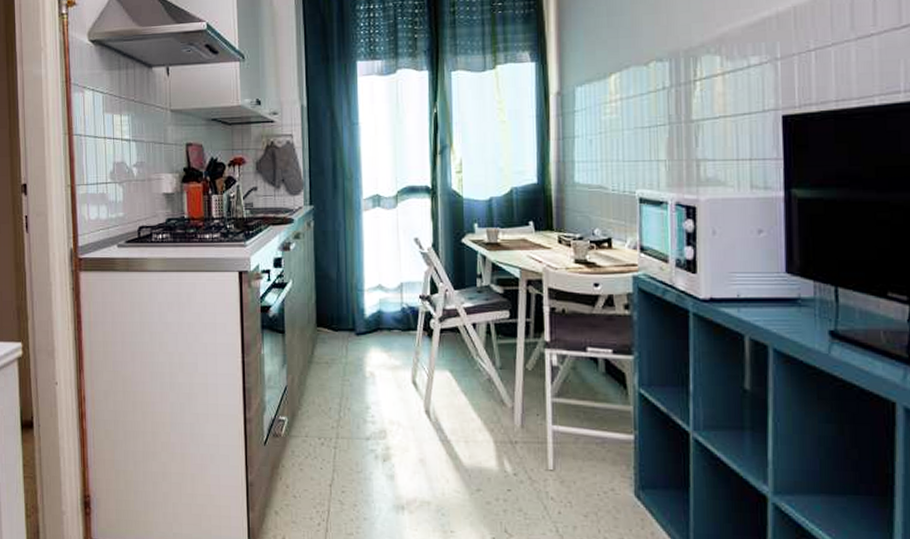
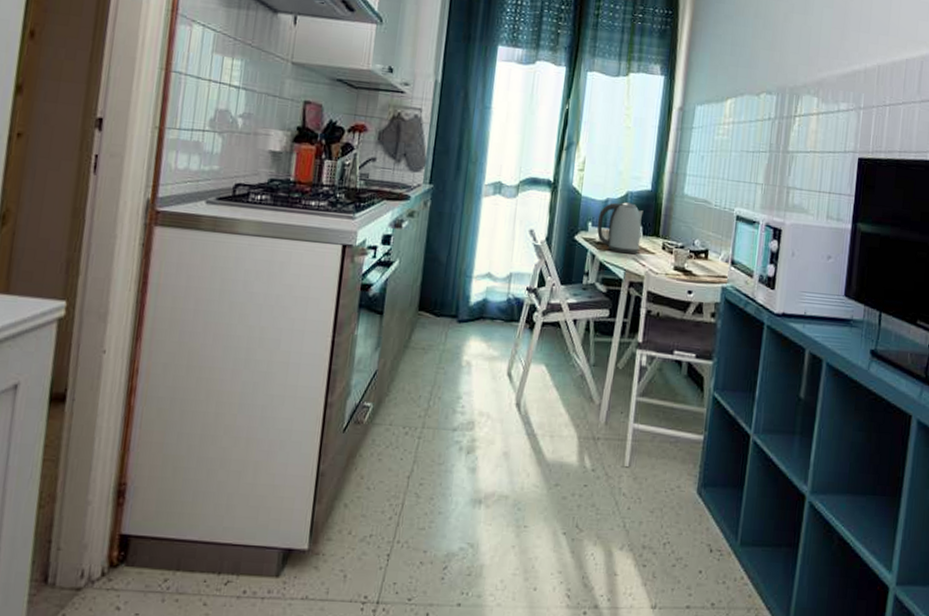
kettle: none [484,199,533,252] -> present [597,202,644,255]

